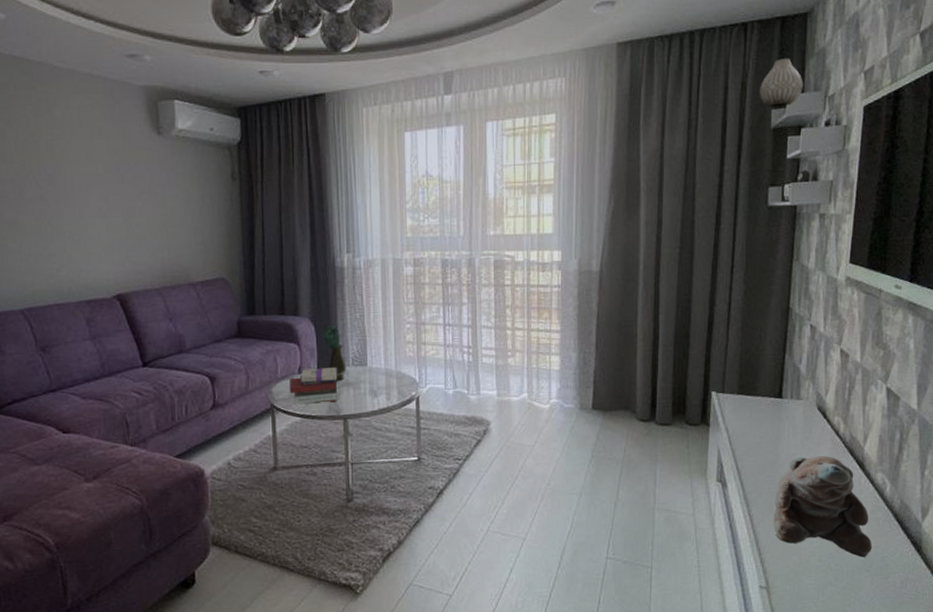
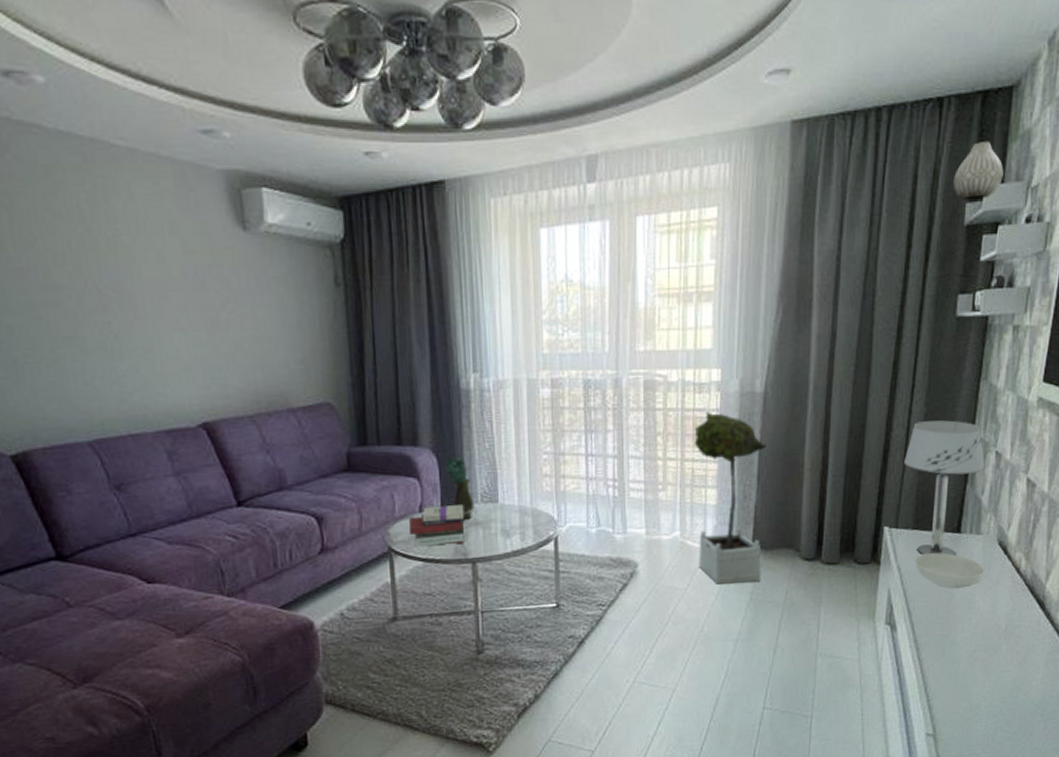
potted tree: none [539,288,603,442] -> present [694,412,767,584]
table lamp: none [726,296,801,419] -> present [903,420,985,556]
bowl: none [740,416,807,450] -> present [914,553,985,589]
stuffed animal: present [773,455,873,557] -> none [944,594,1048,701]

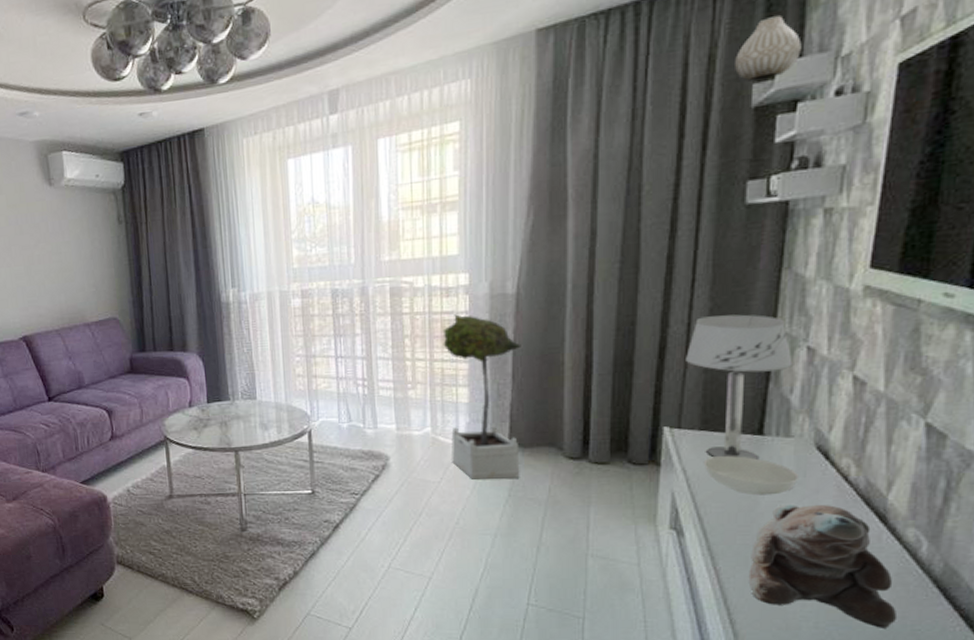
books: present [408,505,467,547] -> none [180,401,230,437]
vase: present [445,455,475,519] -> none [210,359,236,414]
stuffed animal: none [944,594,1048,701] -> present [748,504,898,628]

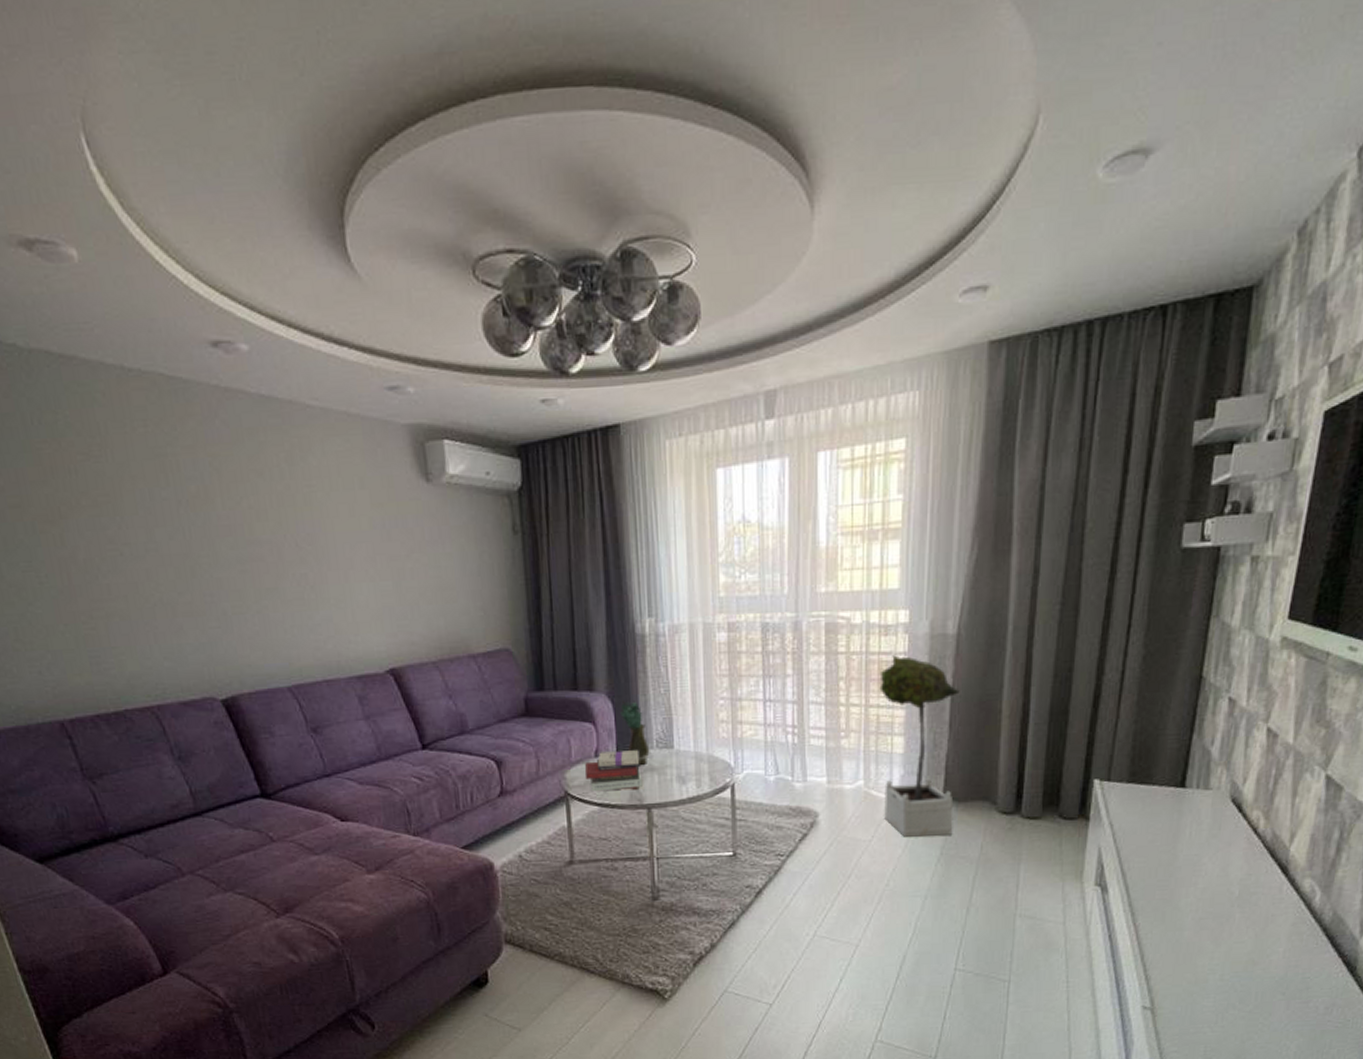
books: none [180,401,230,437] -> present [584,750,643,792]
vase: none [210,359,236,414] -> present [620,701,650,765]
table lamp: present [684,314,793,460] -> none [1117,663,1215,813]
bowl: present [703,456,799,496] -> none [1129,809,1215,850]
vase: present [733,16,802,82] -> none [1178,351,1241,418]
stuffed animal: present [748,504,898,628] -> none [1164,857,1292,978]

